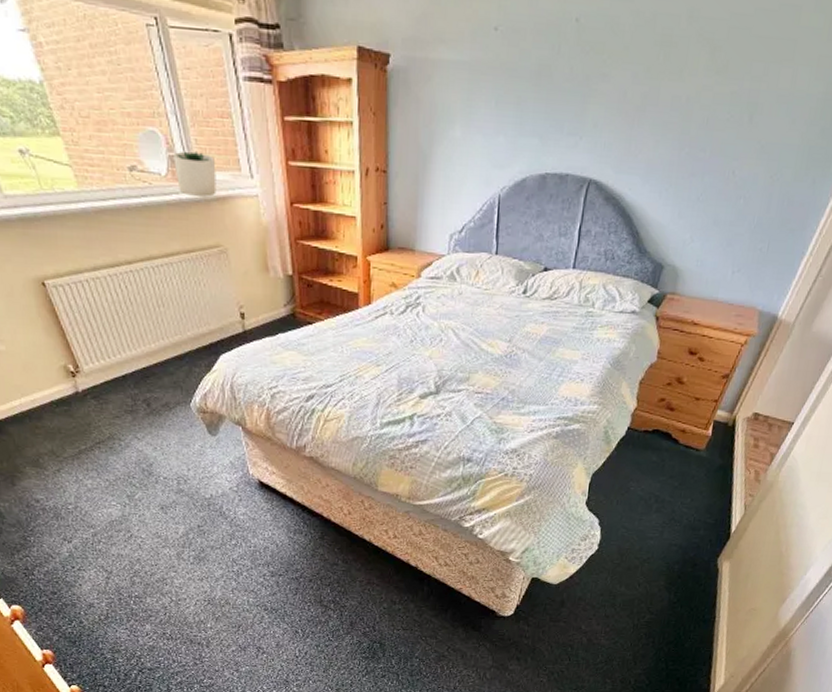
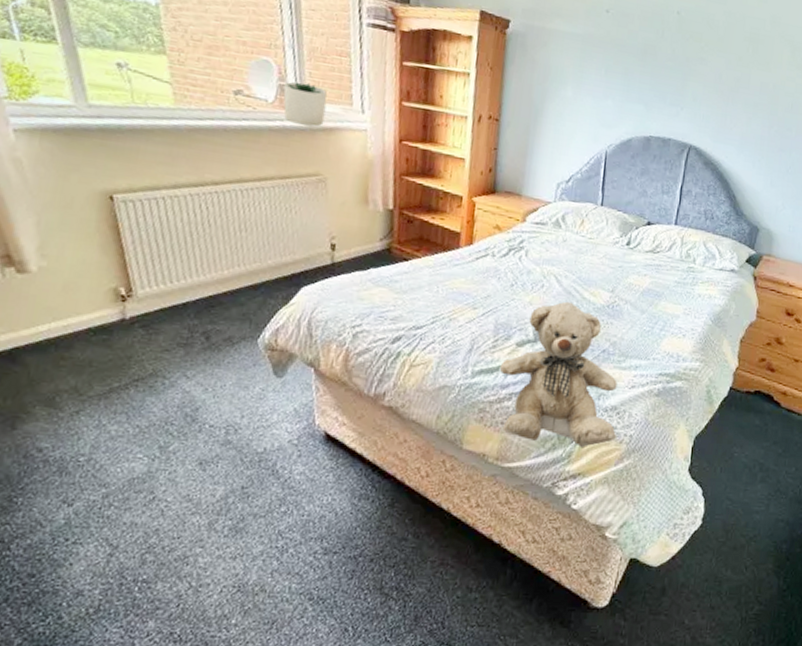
teddy bear: none [405,353,517,486] -> present [499,301,617,447]

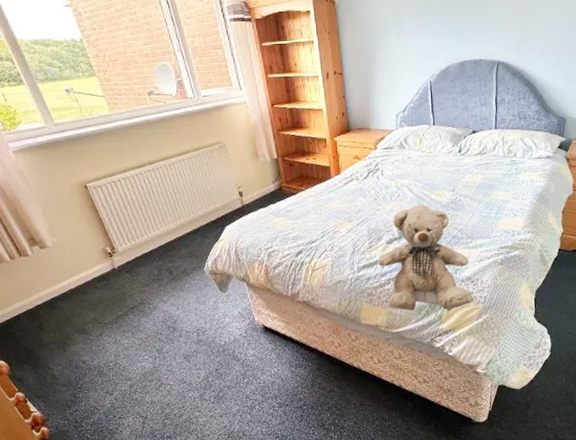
planter: present [283,82,327,127] -> none [181,76,215,108]

